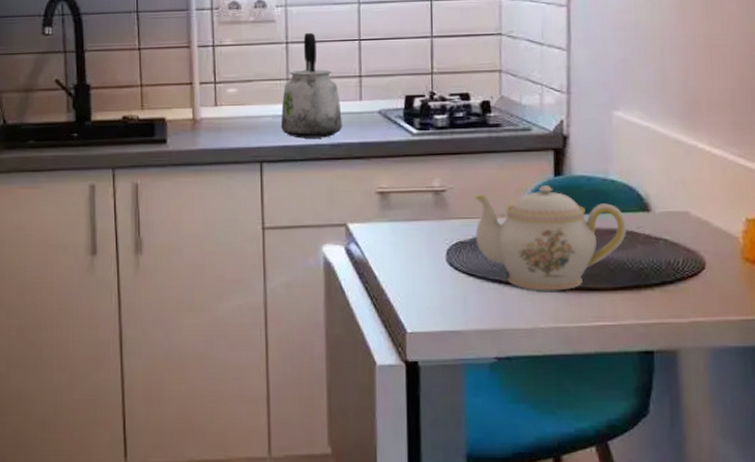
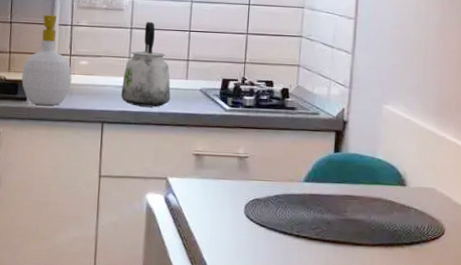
soap bottle: none [158,35,219,147] -> present [22,14,72,106]
teapot: present [474,186,627,291] -> none [268,159,387,244]

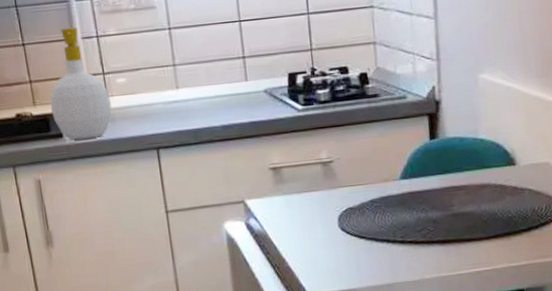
kettle: present [120,21,171,107] -> none [171,16,232,123]

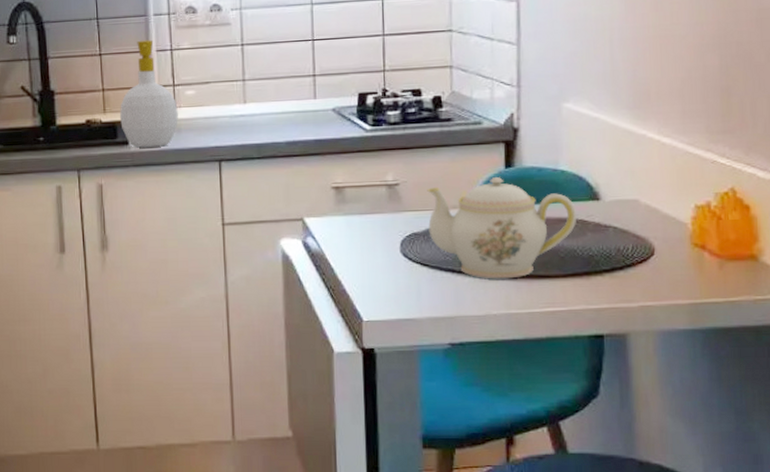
teapot: none [359,149,497,246] -> present [427,177,577,279]

